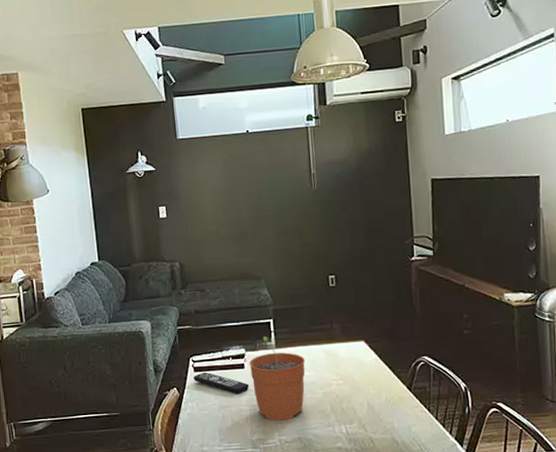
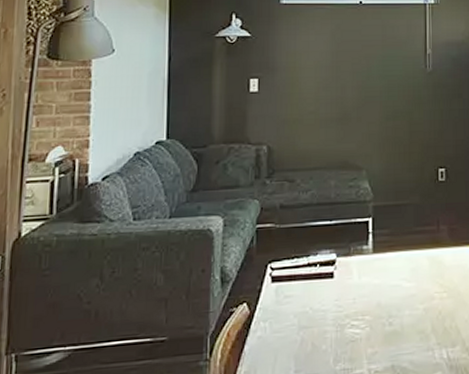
remote control: present [193,372,250,394] -> none [270,282,338,311]
plant pot: present [249,336,305,421] -> none [339,238,405,345]

